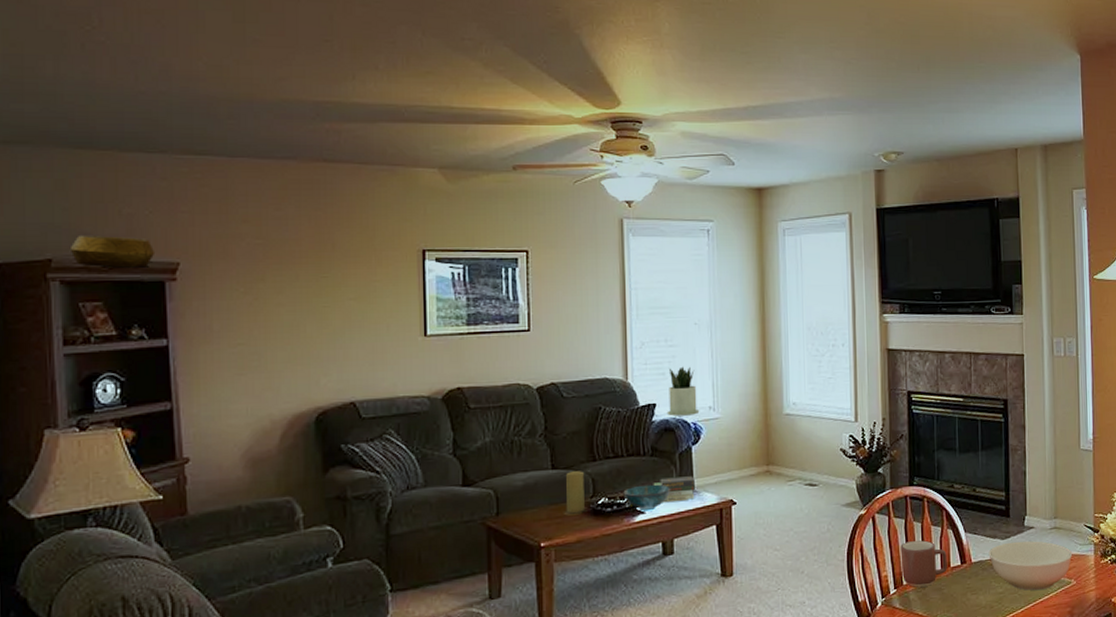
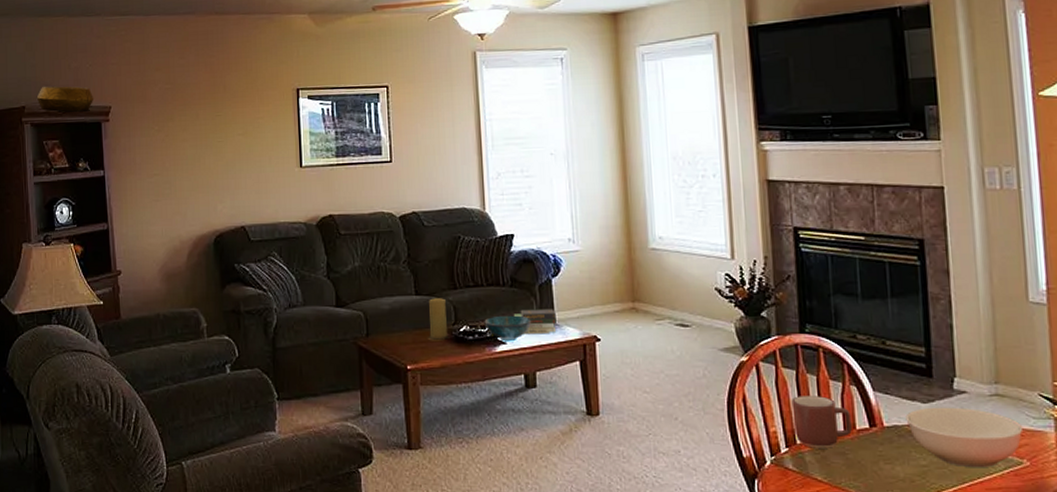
planter: present [667,366,700,416] -> none [525,197,559,248]

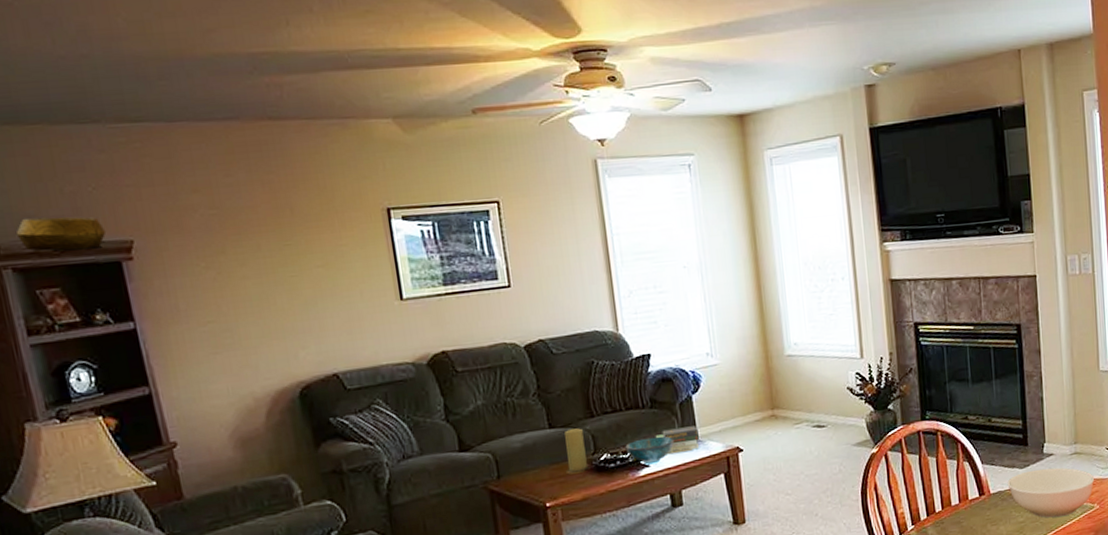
mug: present [791,396,852,448] -> none [915,474,966,522]

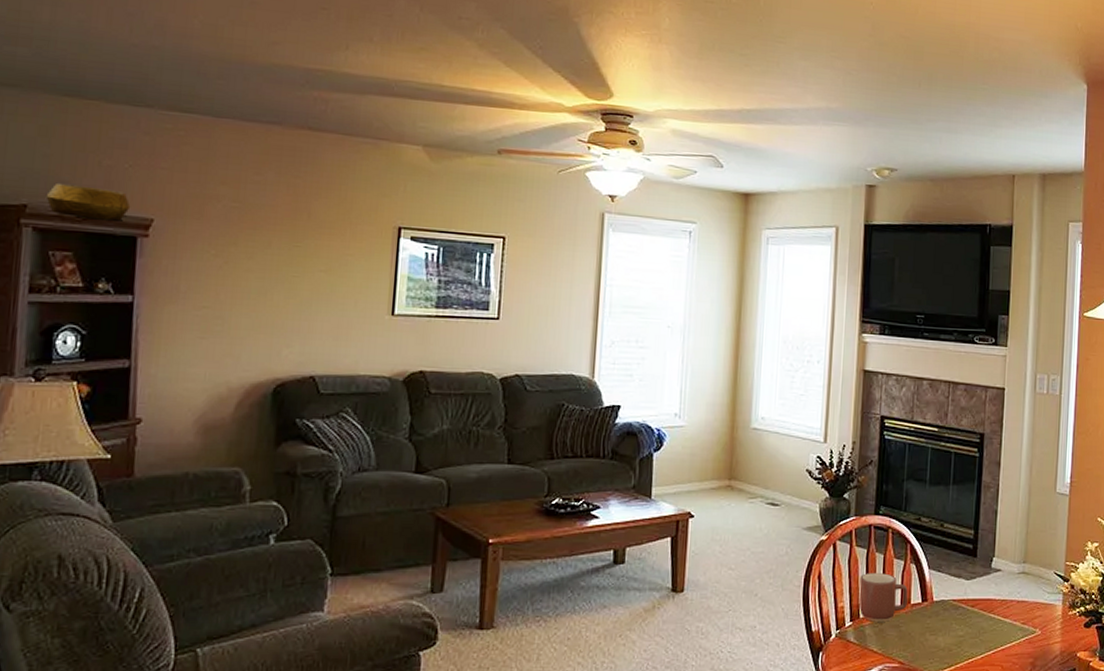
candle: present [565,428,591,474] -> none [514,468,540,514]
decorative bowl: present [625,436,675,465] -> none [578,488,628,516]
books: present [655,425,700,455] -> none [610,483,654,509]
mug: none [915,474,966,522] -> present [859,573,908,622]
bowl: present [1007,467,1095,518] -> none [951,583,1040,637]

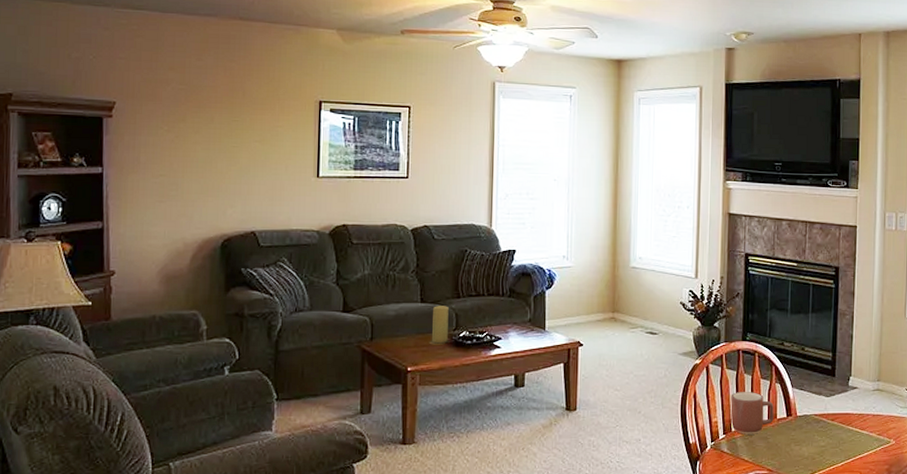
decorative bowl: present [45,182,131,221] -> none [27,74,97,105]
candle: none [514,468,540,514] -> present [428,306,450,345]

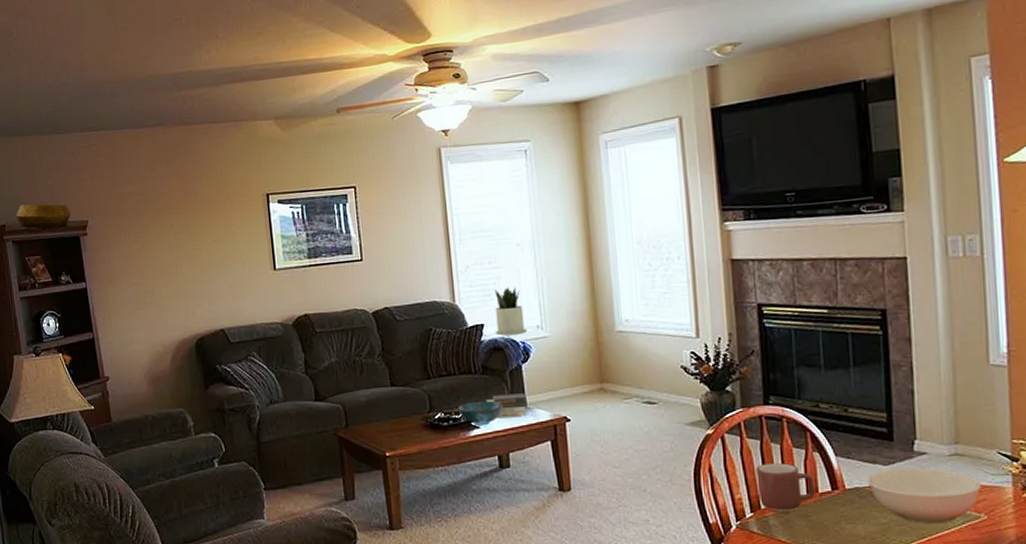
decorative bowl: none [27,74,97,105] -> present [15,203,71,229]
candle: present [428,306,450,345] -> none [403,388,426,429]
decorative bowl: none [482,322,525,346] -> present [458,401,504,426]
books: none [509,317,548,340] -> present [485,393,529,419]
planter: none [525,218,555,263] -> present [494,287,528,336]
bowl: none [813,399,893,447] -> present [867,467,982,524]

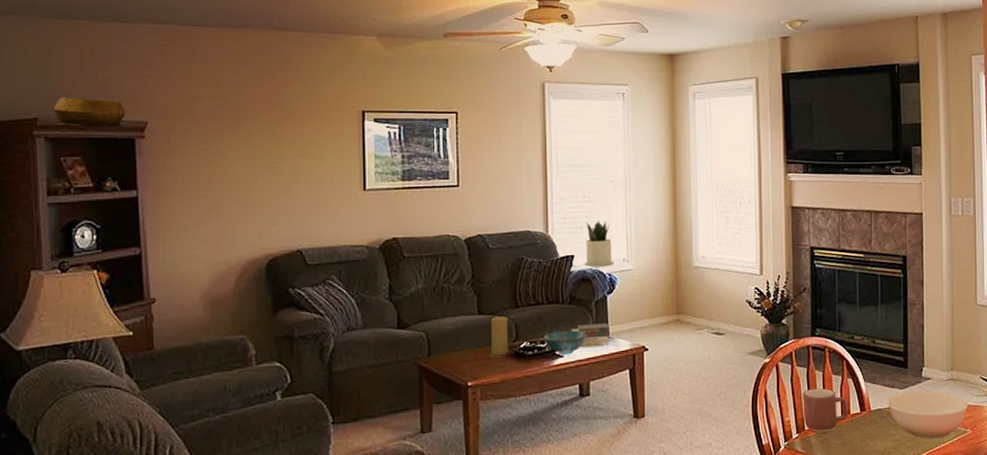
candle: none [403,388,426,429] -> present [488,316,511,358]

